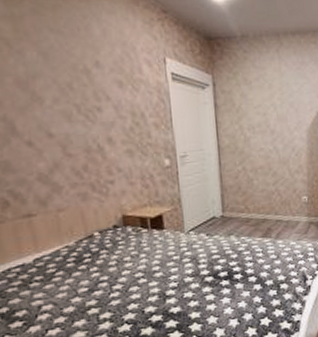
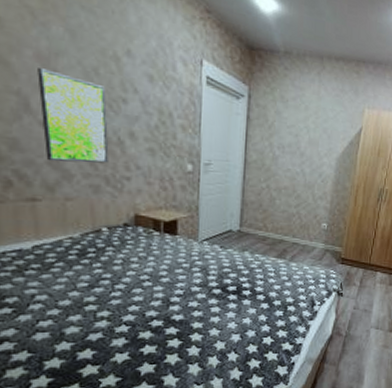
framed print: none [19,93,92,178] -> present [37,68,109,164]

